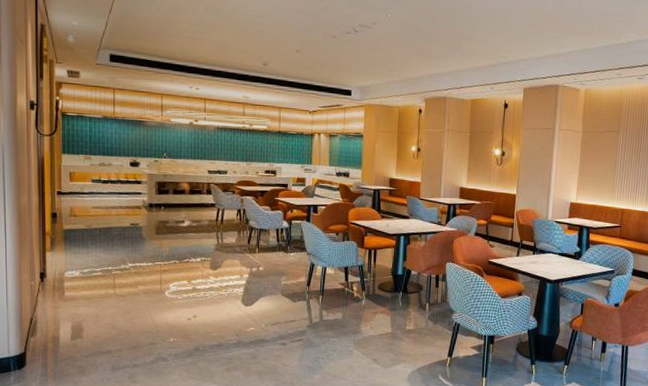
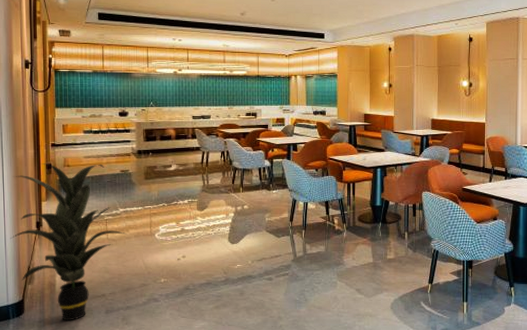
indoor plant: none [12,212,136,377] -> present [10,163,128,321]

